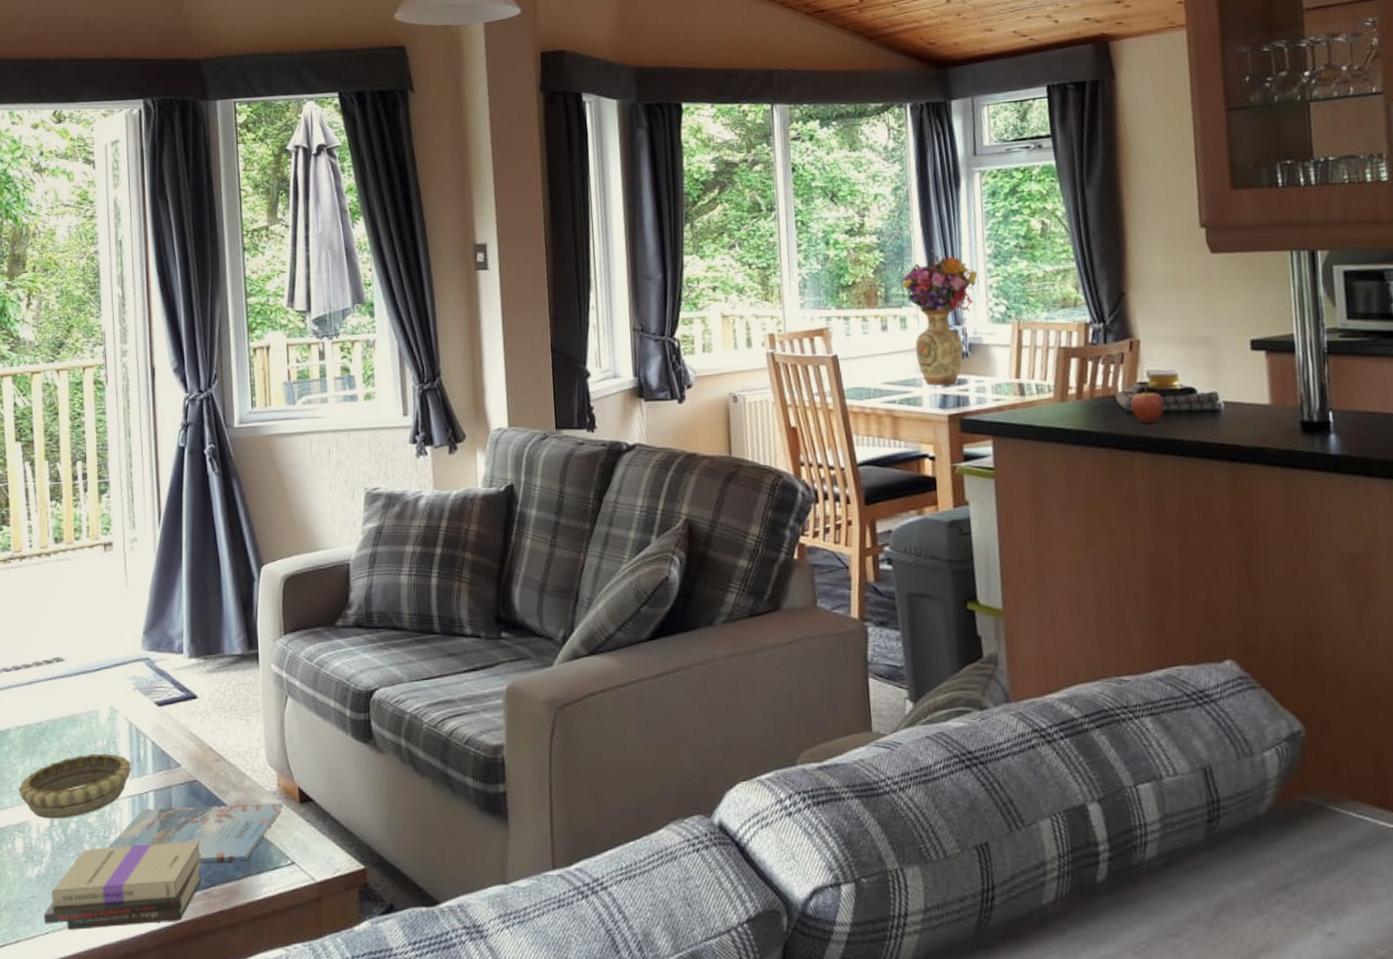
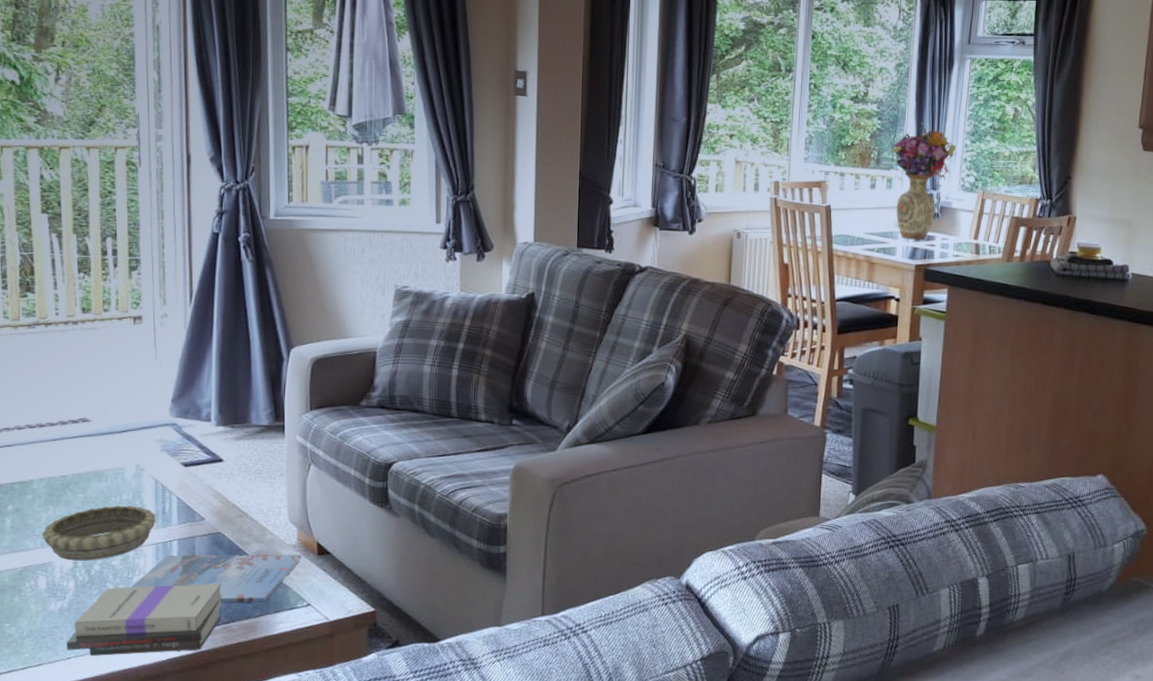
fruit: present [1130,385,1164,424] -> none [1060,254,1086,286]

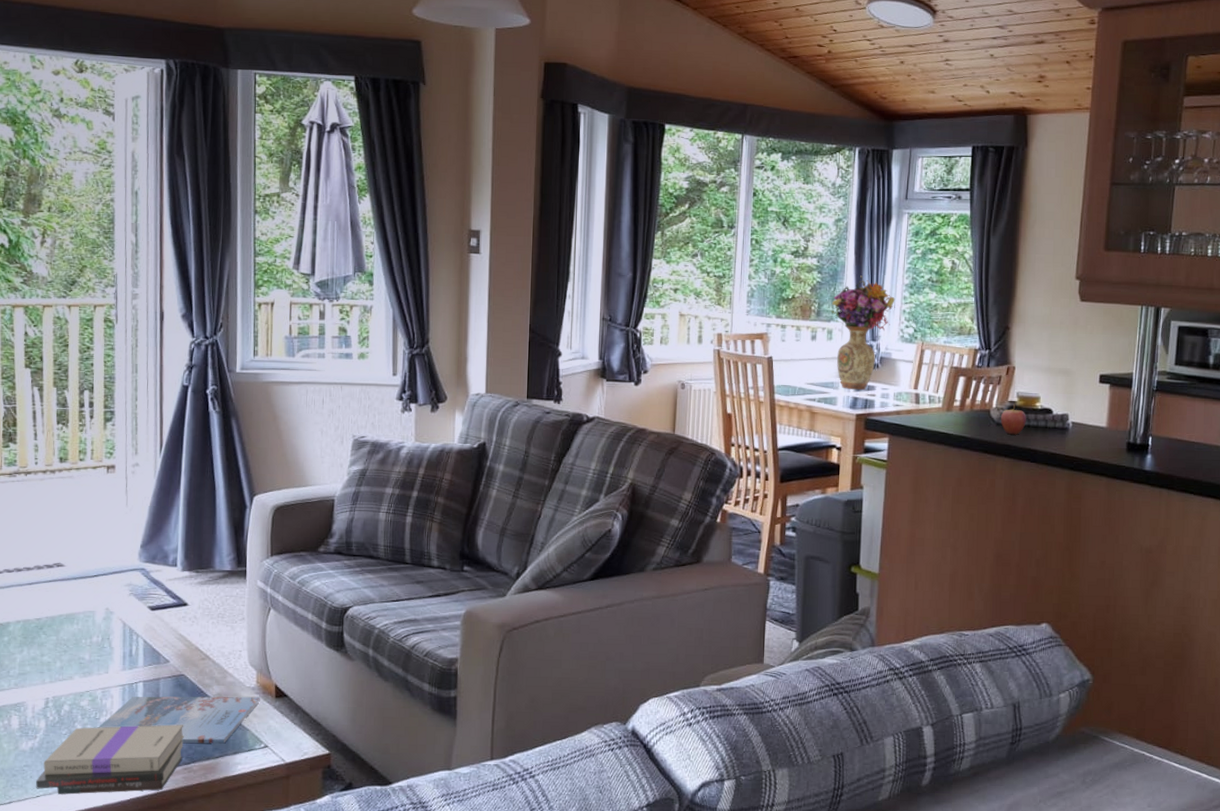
decorative bowl: present [42,505,156,561] -> none [16,647,123,701]
fruit: none [1060,254,1086,286] -> present [1000,403,1026,435]

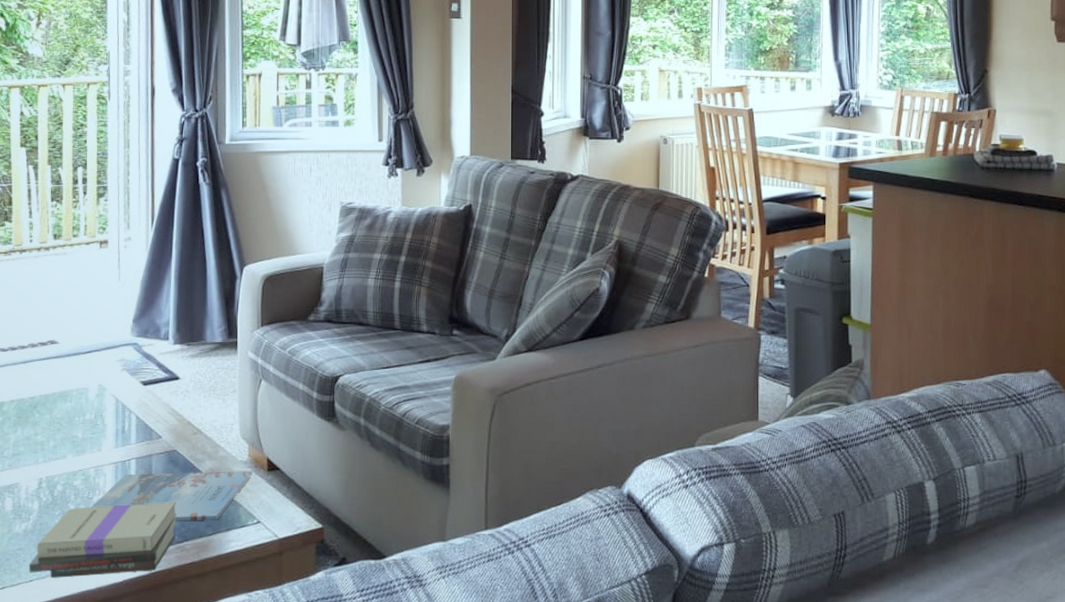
flower arrangement: present [830,275,895,391] -> none [808,25,872,139]
fruit: present [1000,403,1026,435] -> none [984,146,1011,178]

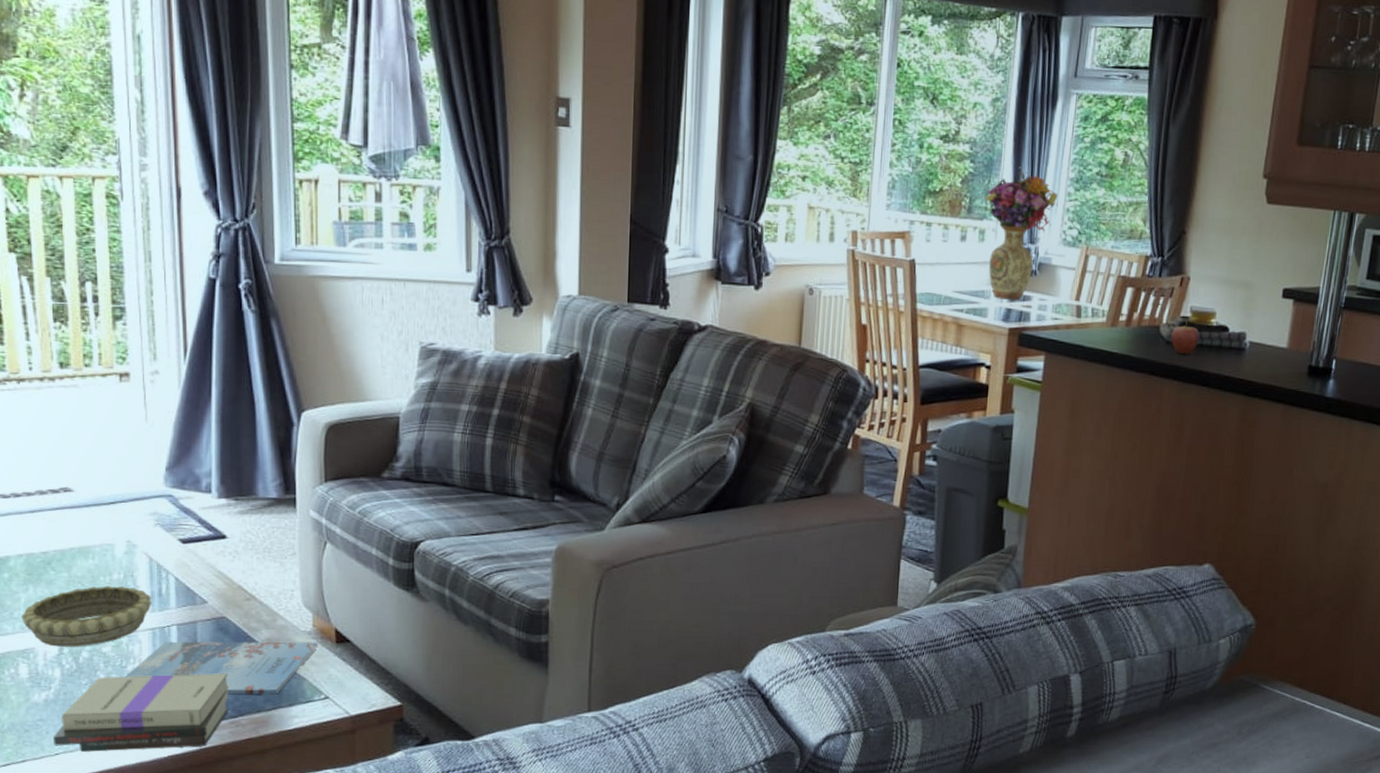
decorative bowl: none [10,425,116,481] -> present [21,586,151,647]
flower arrangement: none [808,25,872,139] -> present [983,166,1058,301]
fruit: none [984,146,1011,178] -> present [1170,319,1199,355]

